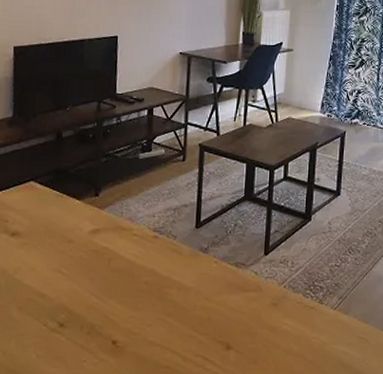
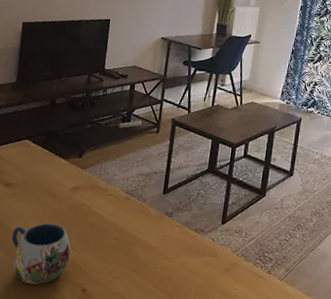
mug: none [25,273,96,341] -> present [11,223,71,285]

